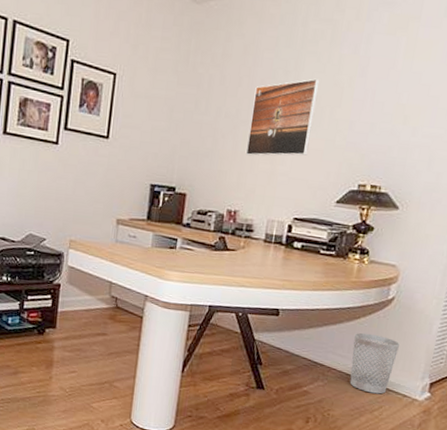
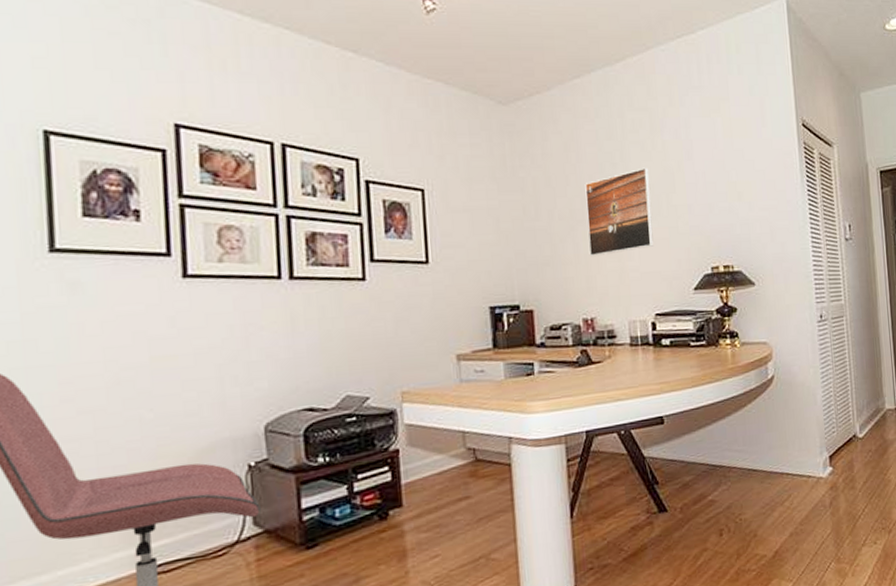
wastebasket: present [349,333,399,394] -> none [745,419,792,484]

